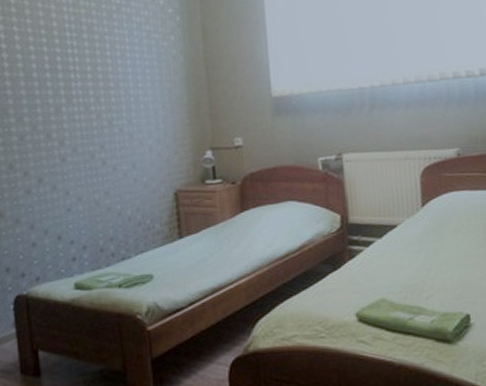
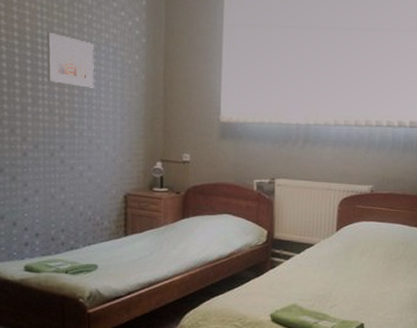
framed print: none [76,24,130,79] -> present [47,32,94,88]

